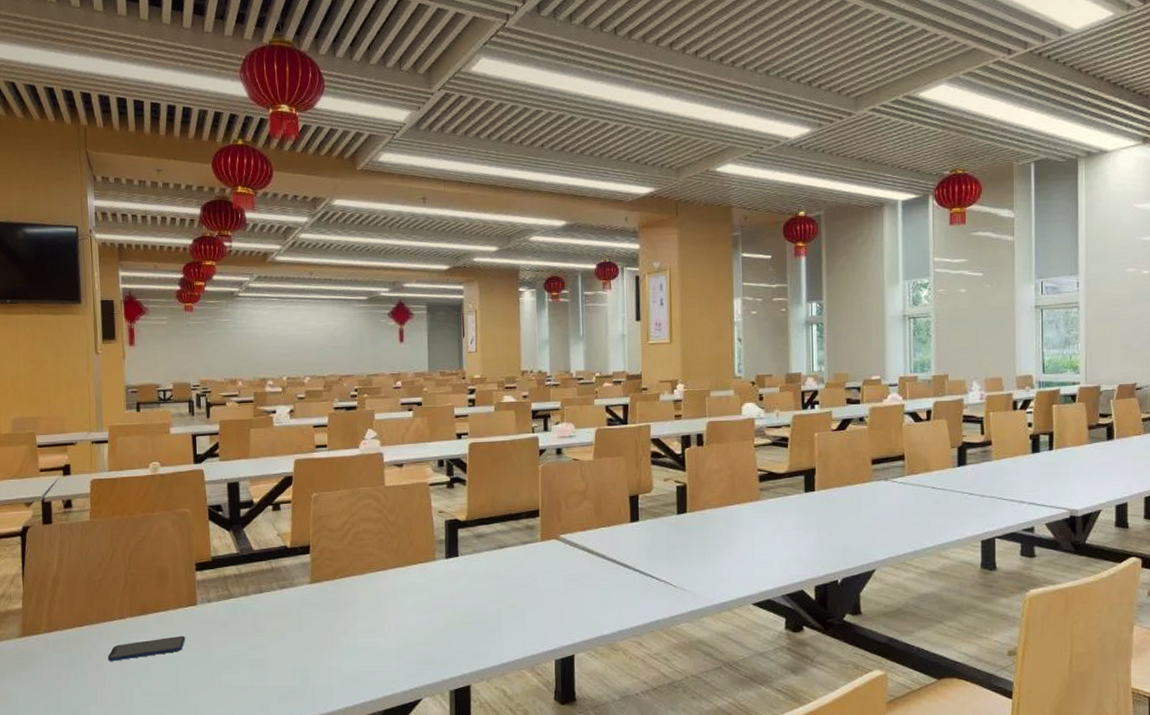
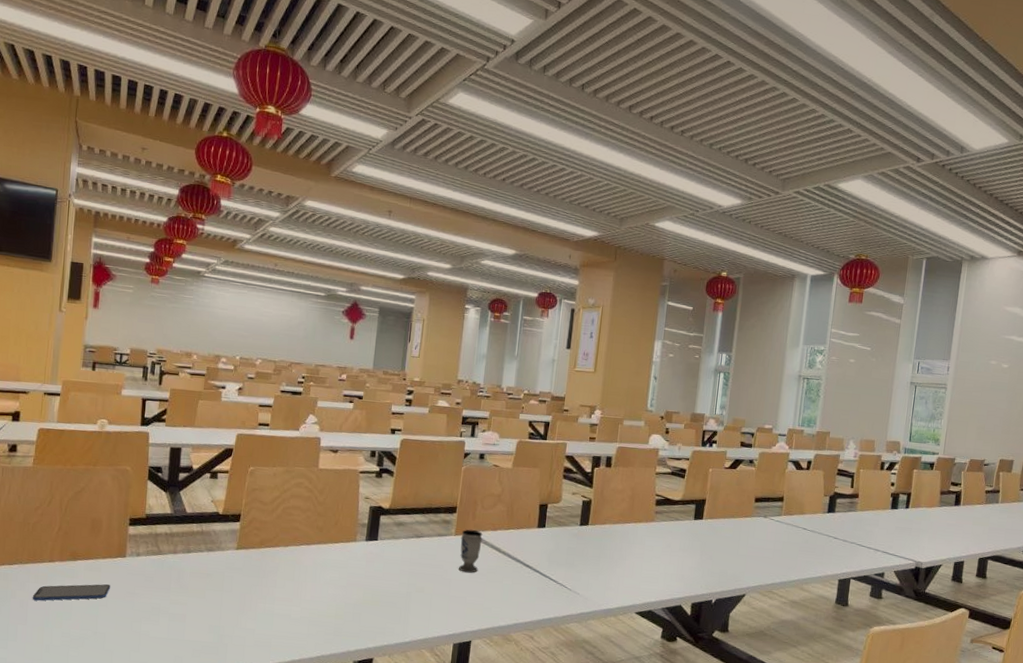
cup: none [547,532,572,581] -> present [459,529,483,573]

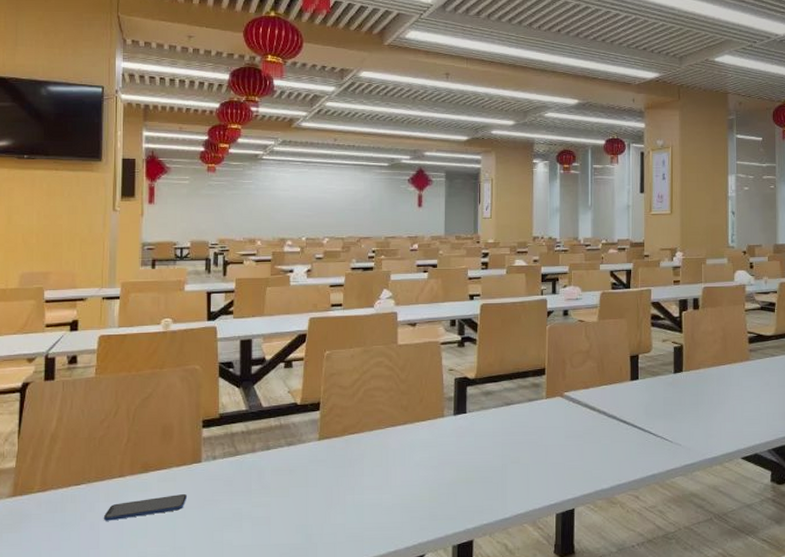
cup: present [459,529,483,573] -> none [552,390,575,436]

